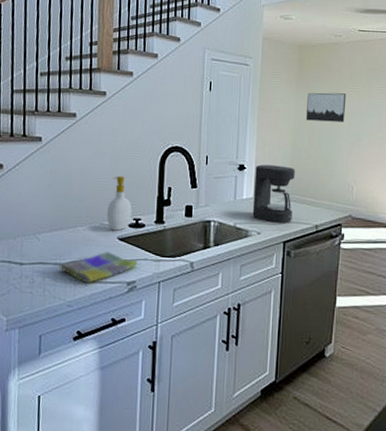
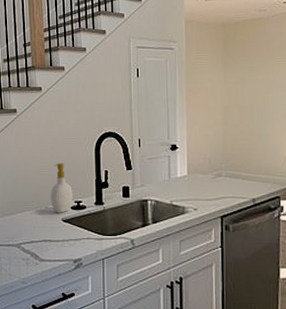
dish towel: present [58,252,138,283] -> none [11,233,82,262]
coffee maker: present [252,165,295,223] -> none [187,143,228,199]
wall art: present [305,92,346,122] -> none [234,67,276,97]

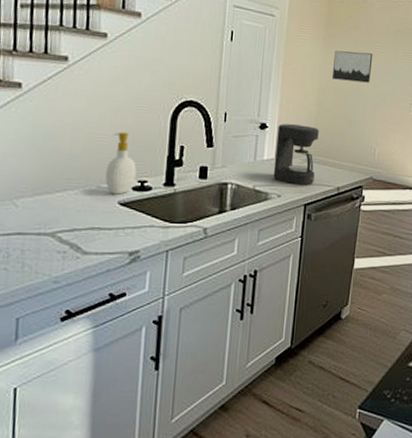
coffee maker: none [187,143,228,199] -> present [273,124,319,186]
wall art: none [234,67,276,97] -> present [331,50,373,83]

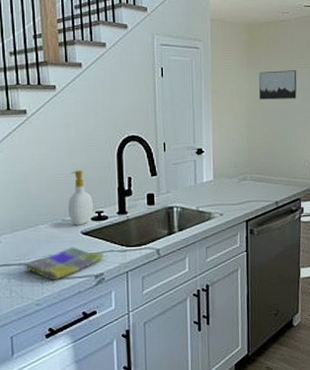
dish towel: none [42,219,143,255] -> present [23,247,104,280]
coffee maker: present [273,124,319,186] -> none [213,146,253,203]

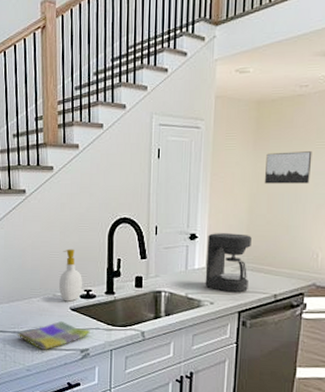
coffee maker: none [213,146,253,203] -> present [205,233,252,293]

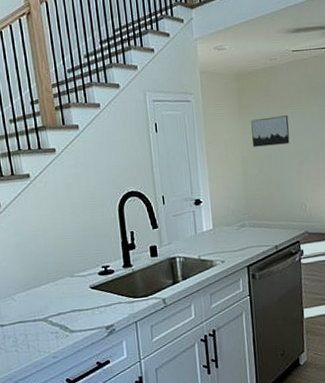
dish towel: present [17,321,90,350] -> none [38,301,113,334]
soap bottle: present [59,249,82,302] -> none [75,227,100,281]
coffee maker: present [205,233,252,293] -> none [211,194,252,250]

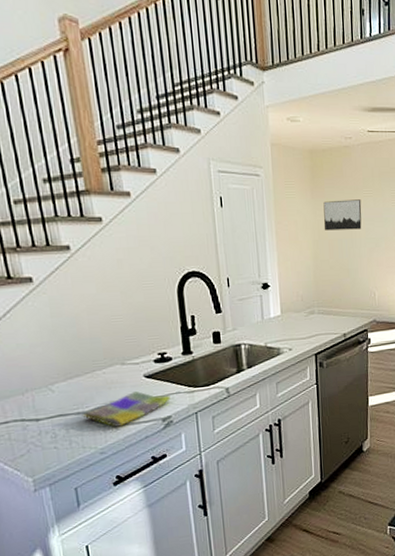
dish towel: none [38,301,113,334] -> present [82,391,171,427]

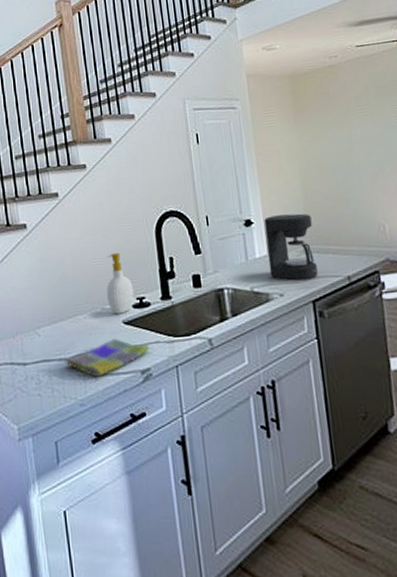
soap bottle: none [127,310,155,369] -> present [107,252,134,315]
coffee maker: none [279,279,321,337] -> present [264,213,318,281]
wall art: present [323,199,362,231] -> none [309,119,359,158]

